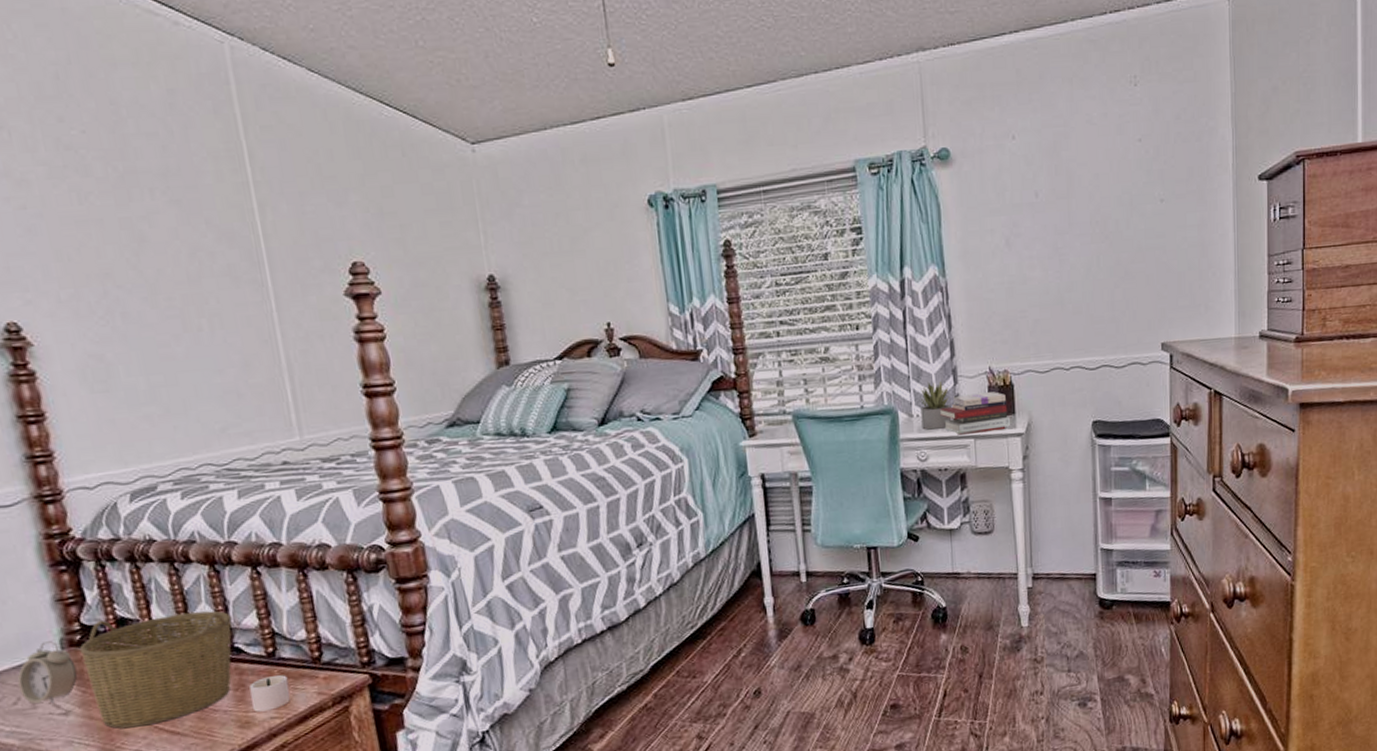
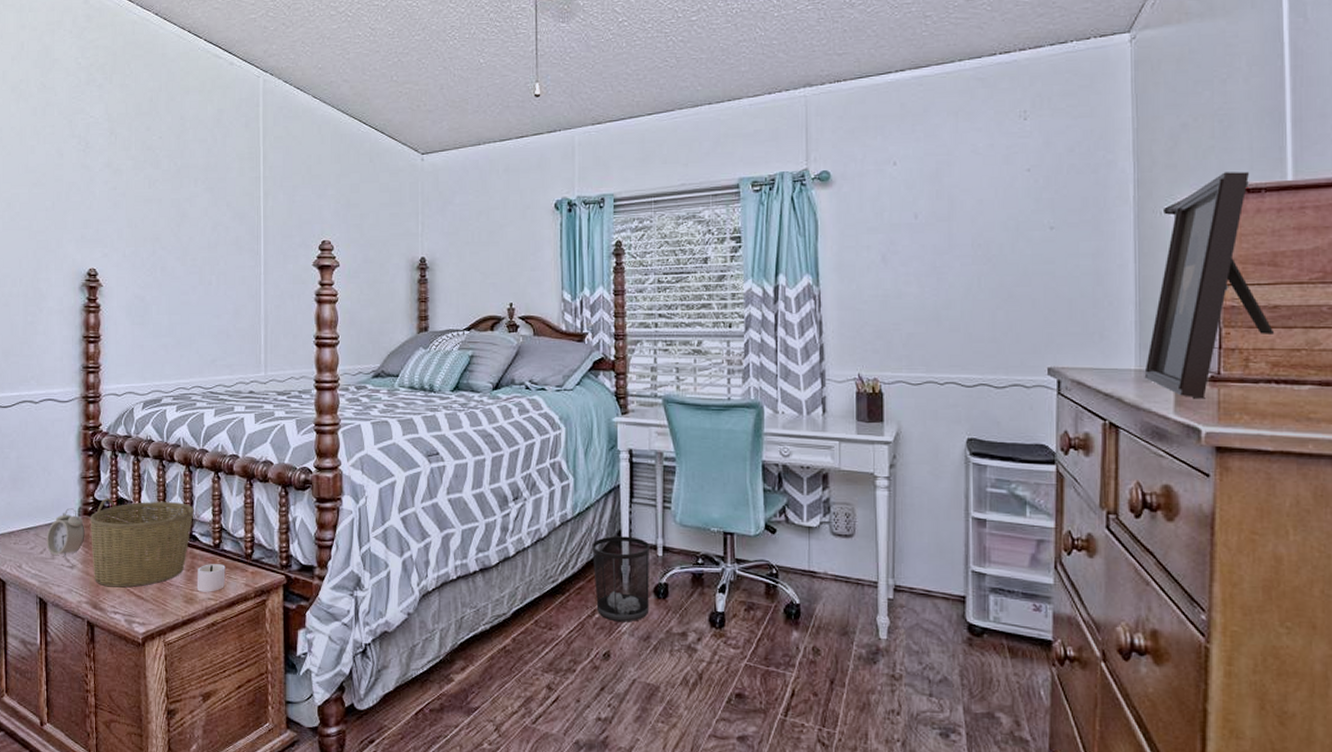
waste bin: none [730,566,798,657] -> present [592,536,650,622]
succulent plant: present [919,381,952,431] -> none [785,381,817,429]
books: present [939,392,1011,435] -> none [805,398,879,436]
picture frame: none [1242,135,1346,360] -> present [1144,171,1275,399]

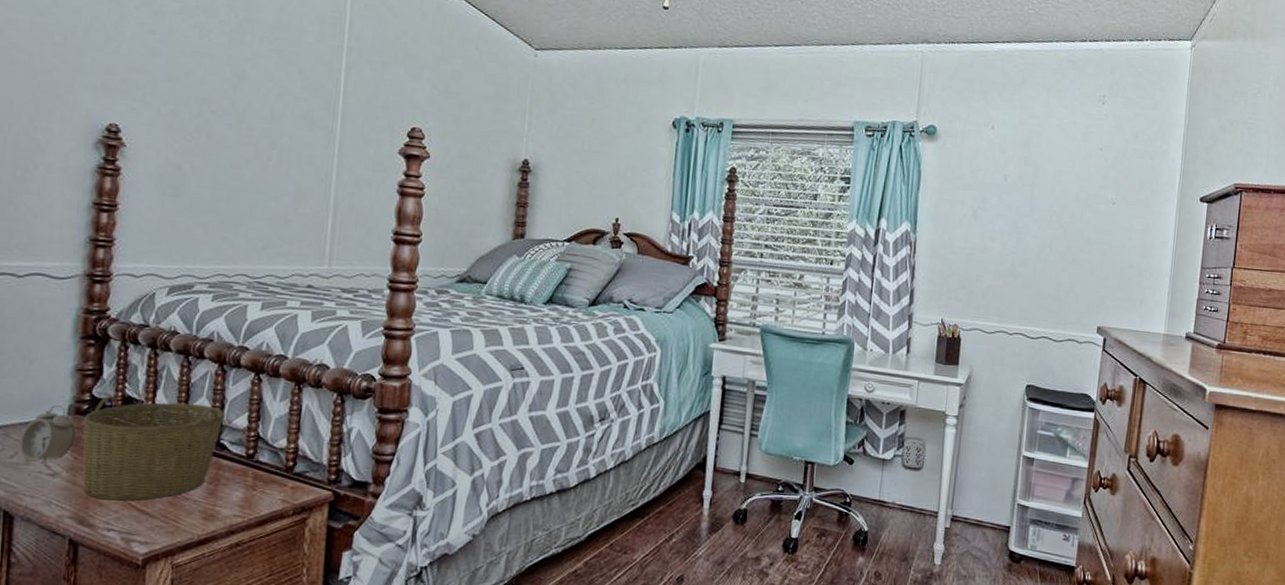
candle: present [196,564,226,593] -> none [219,476,259,510]
waste bin: present [592,536,650,622] -> none [674,461,734,547]
picture frame: present [1144,171,1275,399] -> none [1170,172,1268,363]

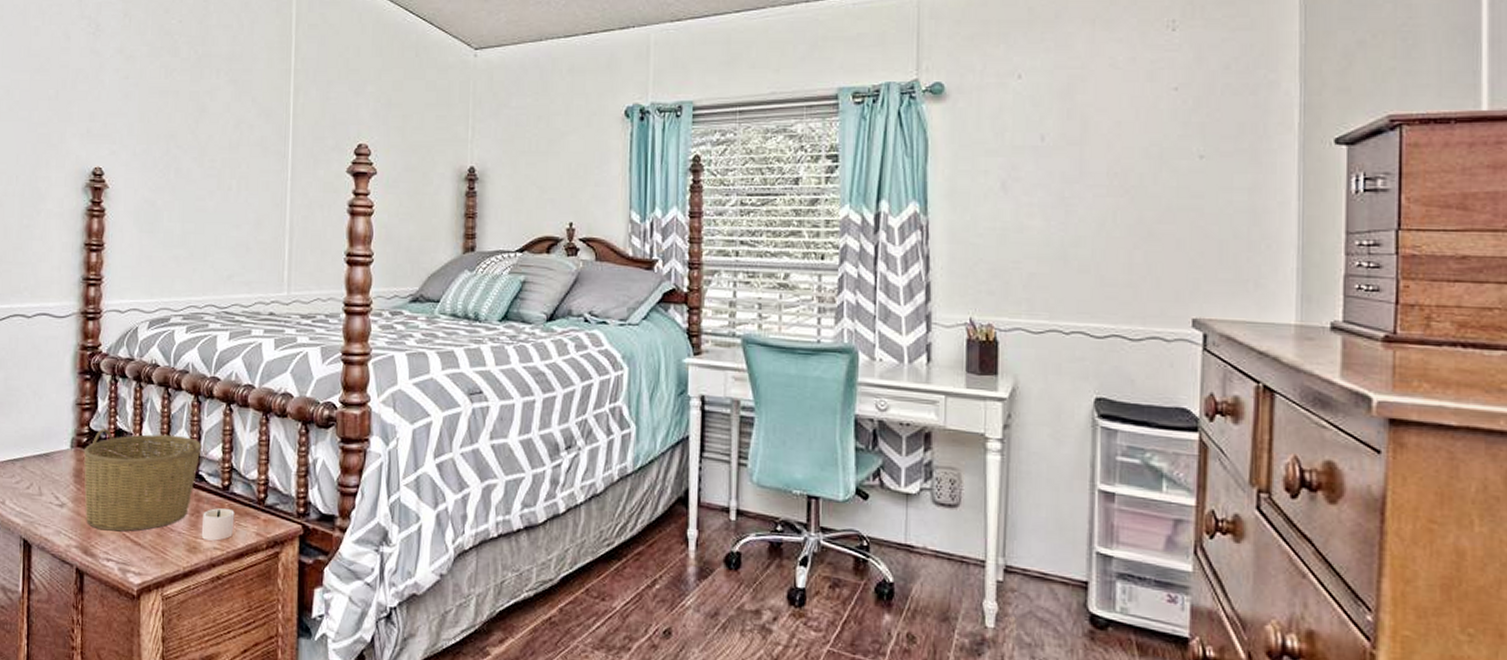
alarm clock: present [19,405,76,464] -> none [34,438,78,494]
candle: none [219,476,259,510] -> present [201,508,235,542]

